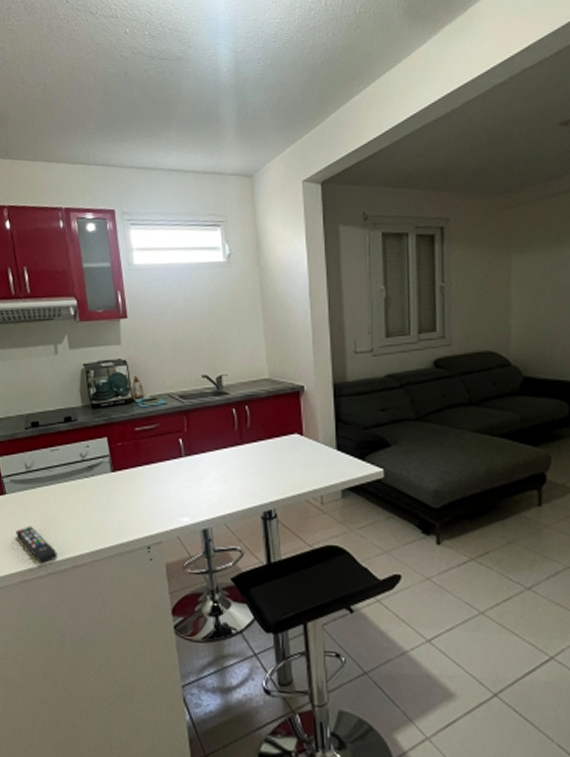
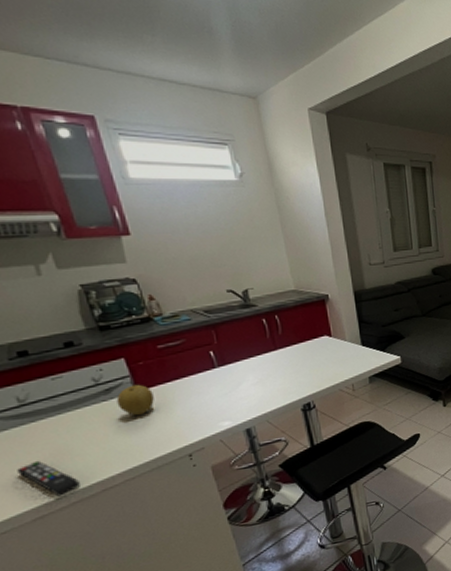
fruit: none [96,465,126,497] -> present [116,384,154,416]

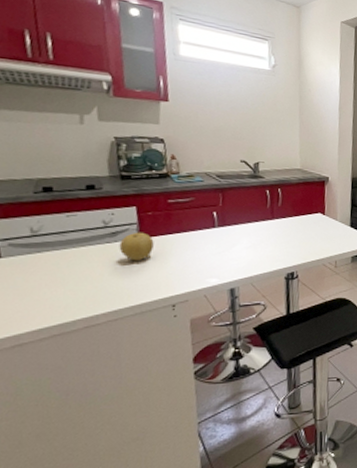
remote control: present [17,460,80,497] -> none [11,289,65,327]

